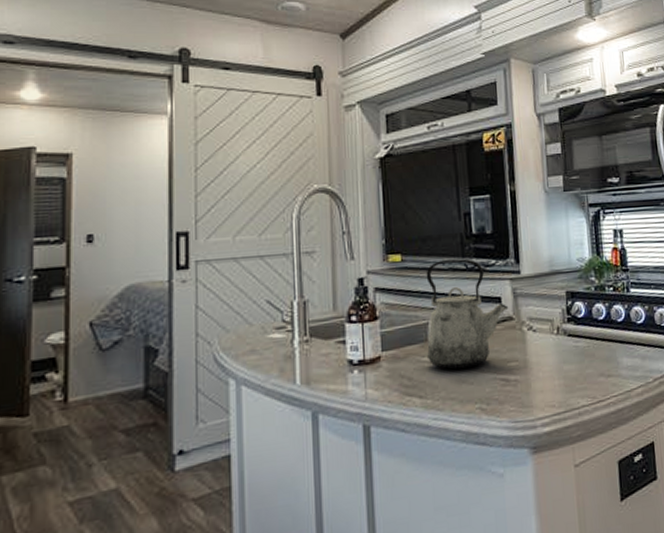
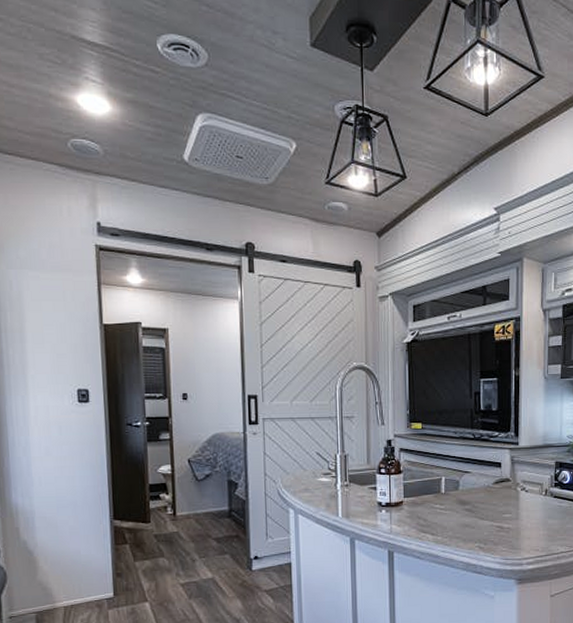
kettle: present [426,259,509,370] -> none [439,430,507,516]

